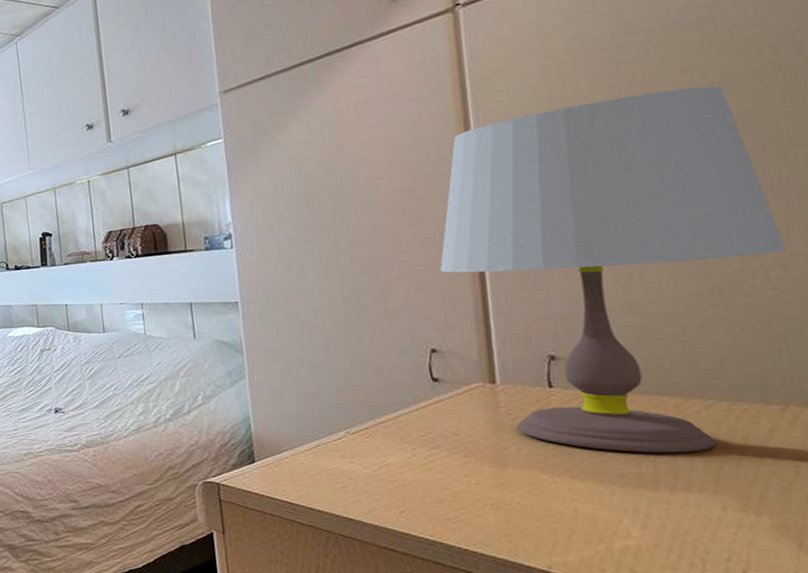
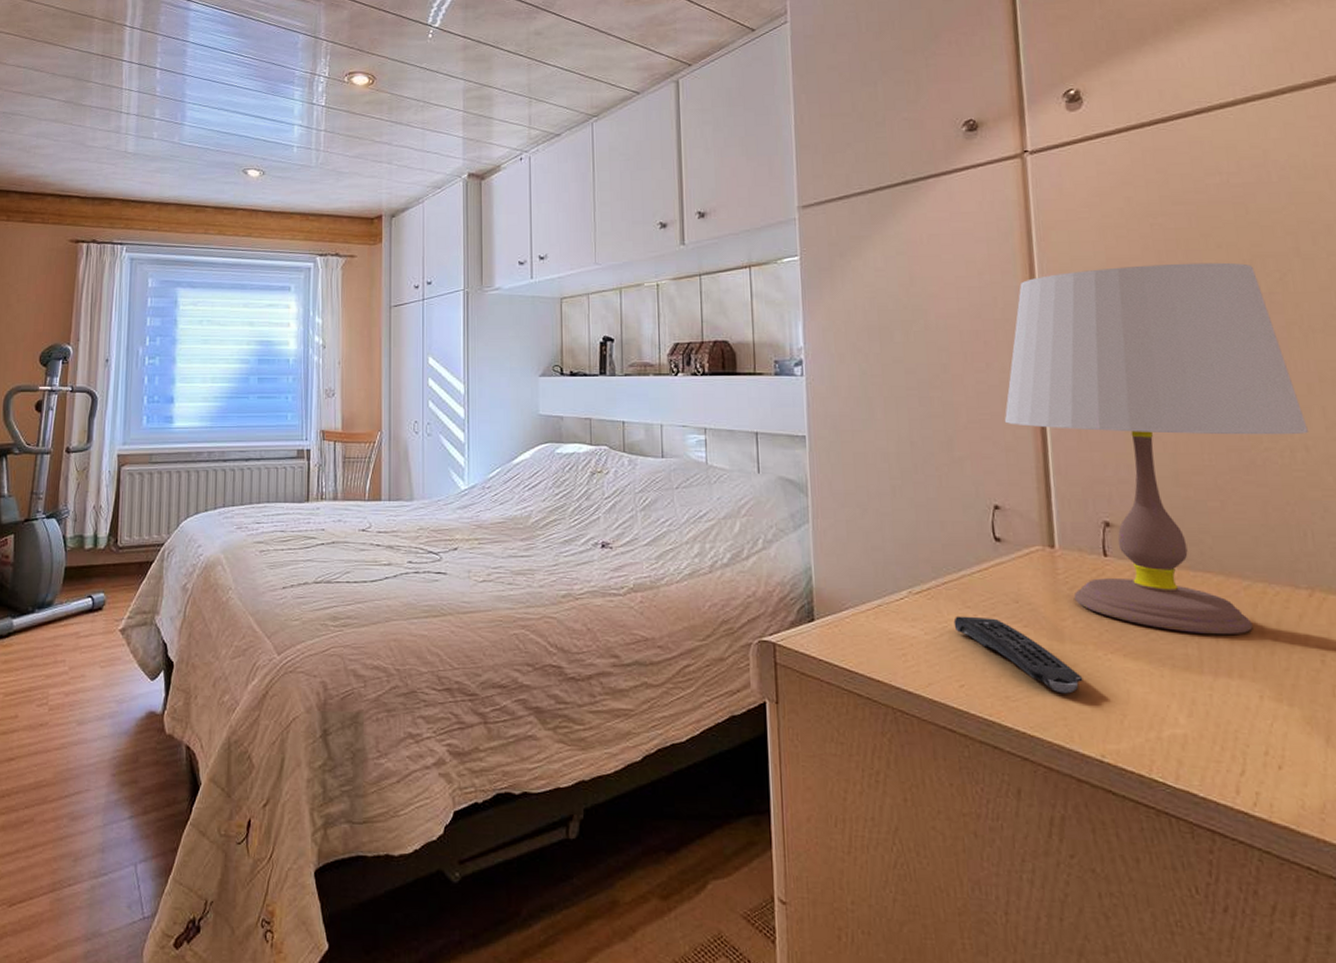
remote control: none [392,450,528,514] -> present [953,616,1083,694]

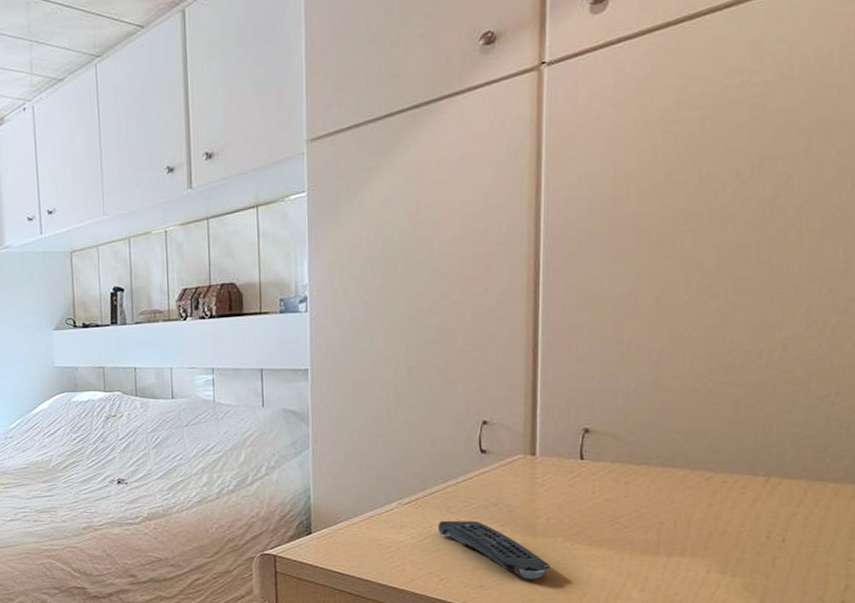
table lamp: present [1004,262,1308,635] -> none [498,167,789,522]

